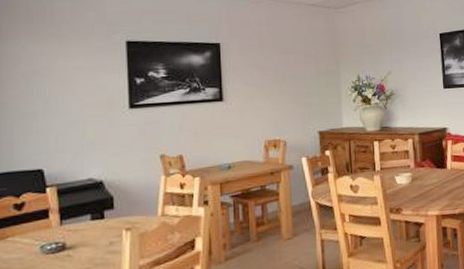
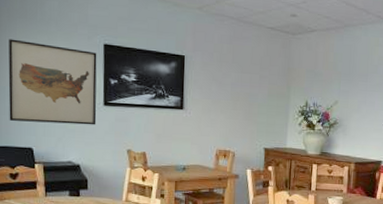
wall art: none [11,47,121,141] -> present [8,39,97,125]

